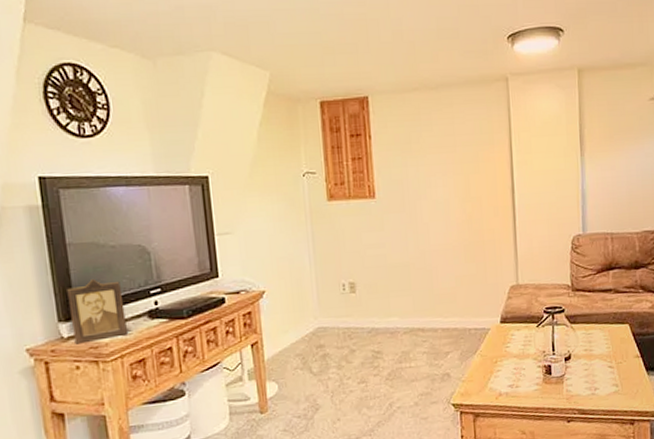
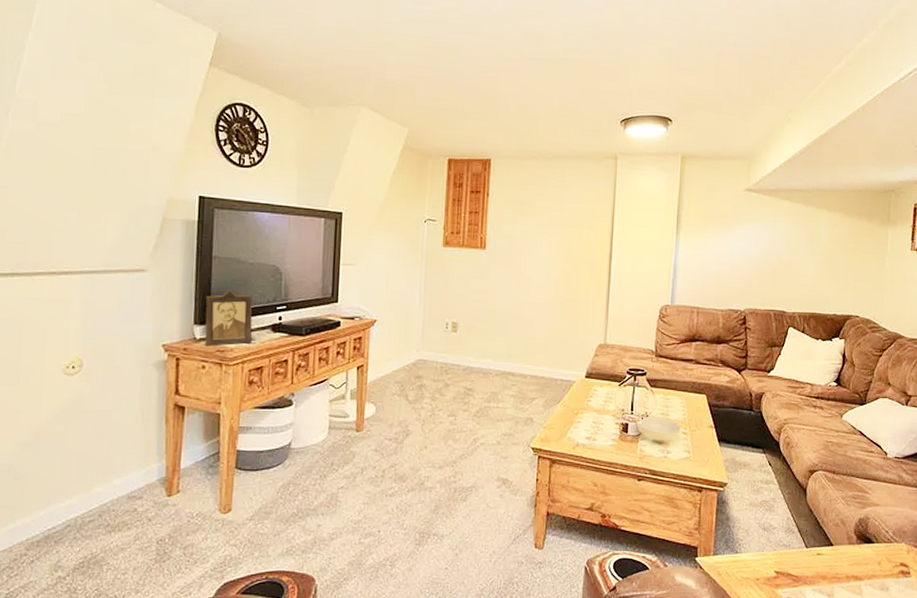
bowl: none [558,353,607,381] -> present [635,417,681,443]

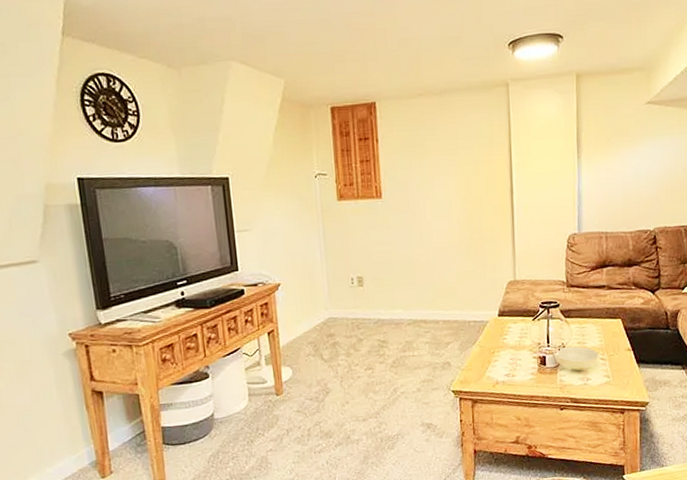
photo frame: present [205,289,253,346] -> none [104,270,157,330]

